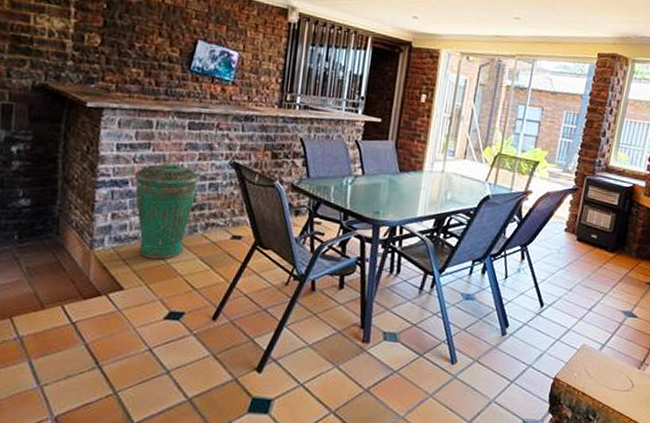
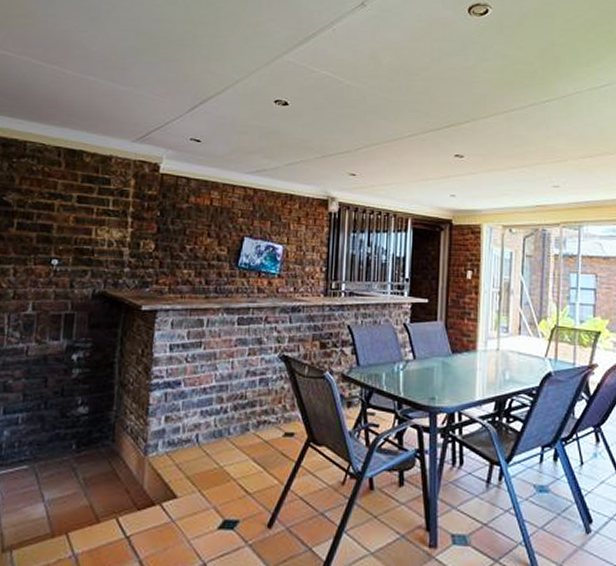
trash can: present [132,162,201,260] -> none [184,359,251,463]

